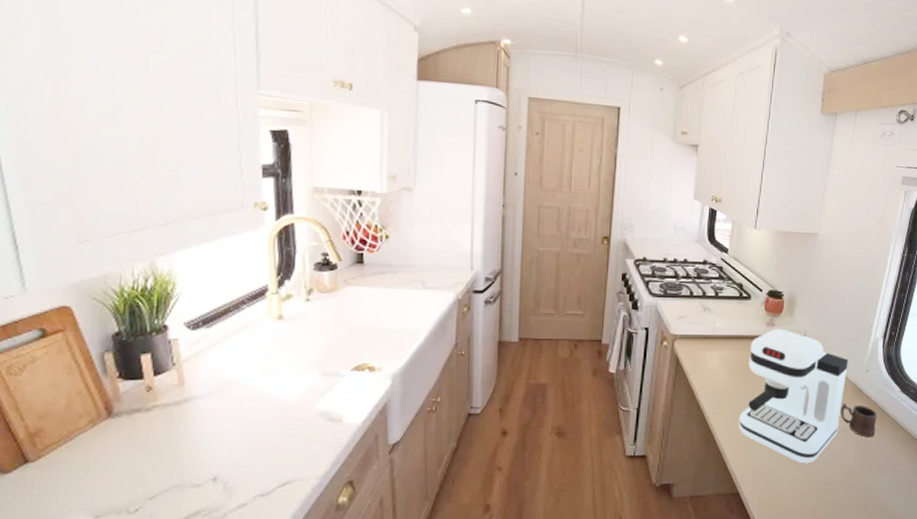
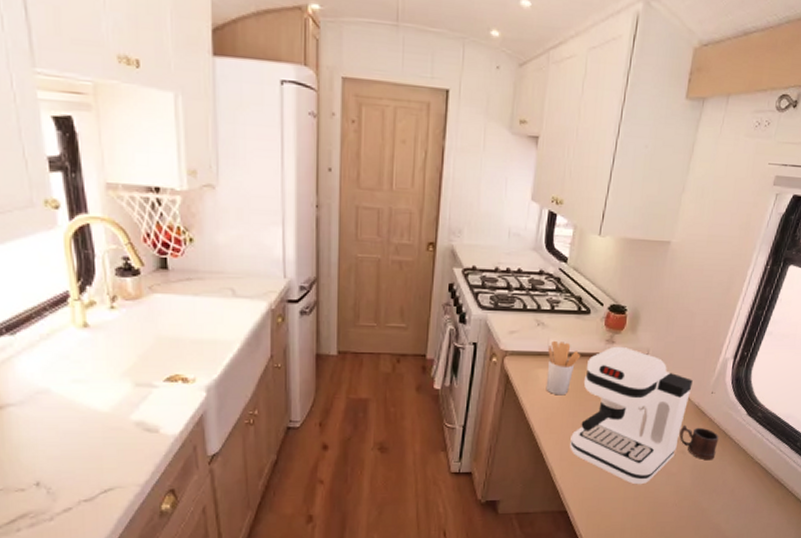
utensil holder: none [713,324,745,377] -> present [546,340,581,396]

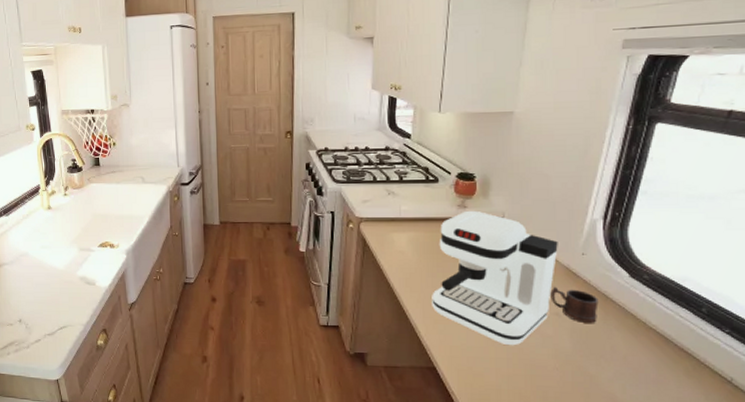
utensil holder: present [546,340,581,396] -> none [401,207,434,257]

